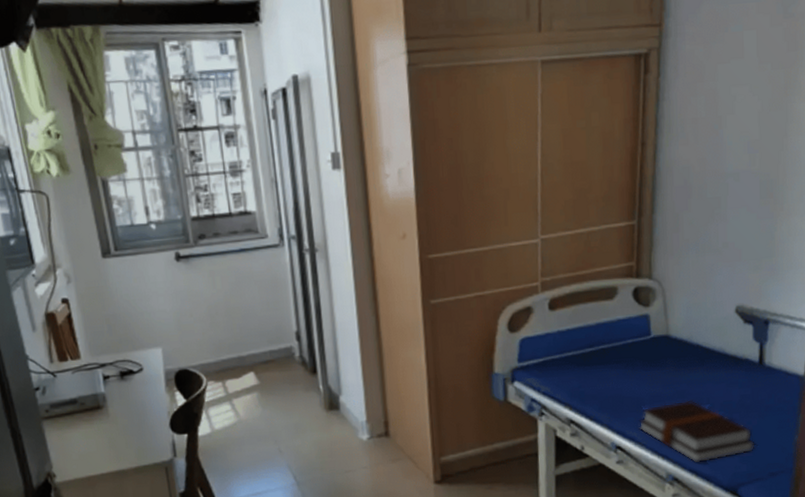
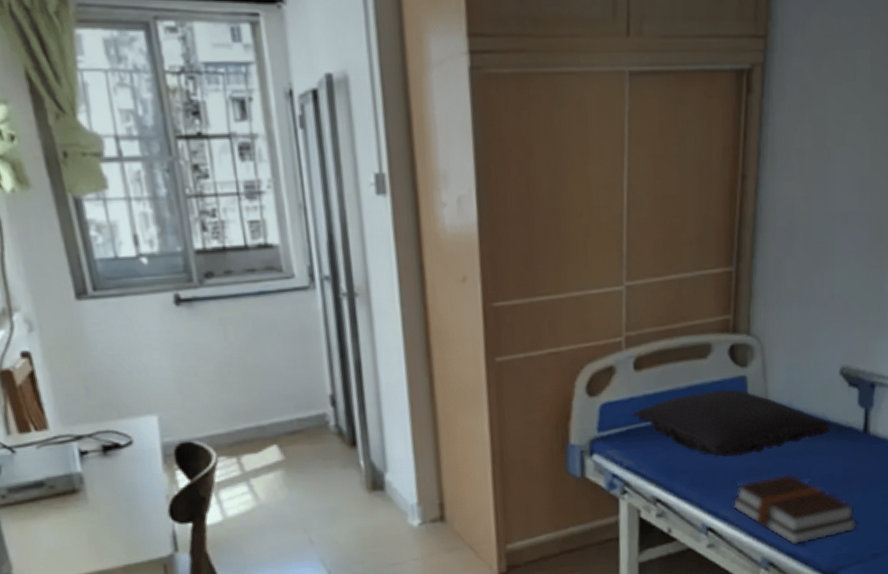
pillow: none [548,326,728,385] -> present [633,389,831,457]

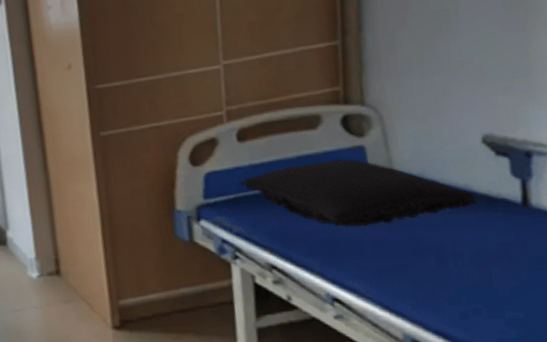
hardback book: present [732,473,857,546] -> none [360,246,528,324]

